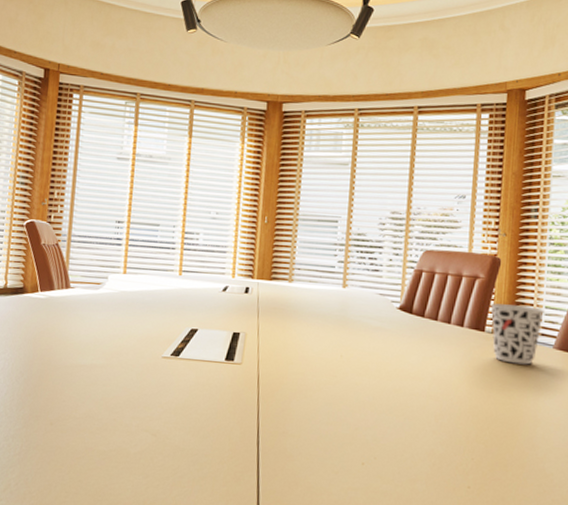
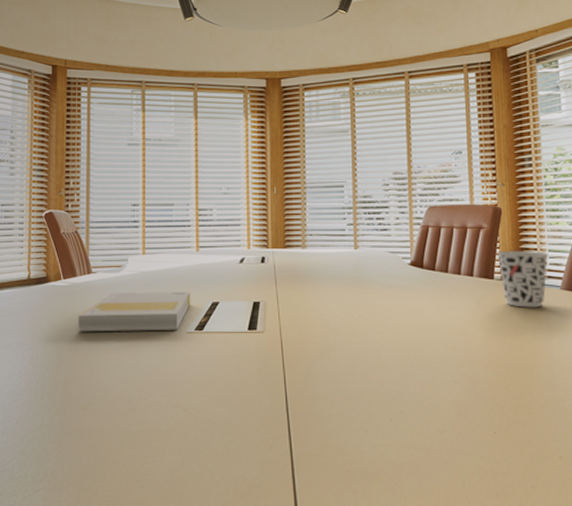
book: none [52,310,170,354] -> present [78,292,191,332]

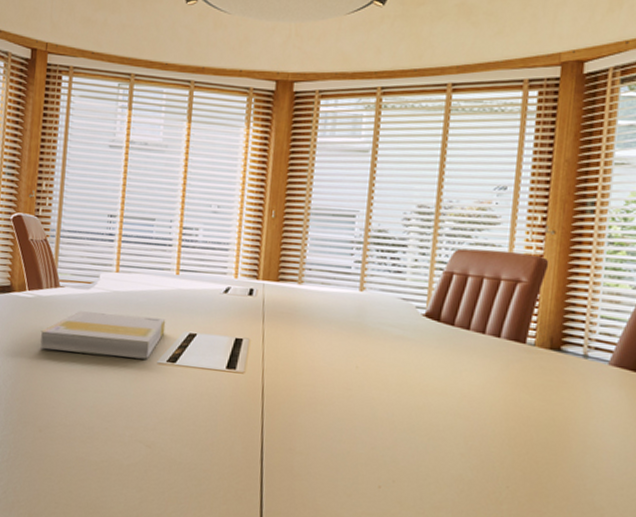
cup: present [497,251,548,308] -> none [534,311,599,383]

